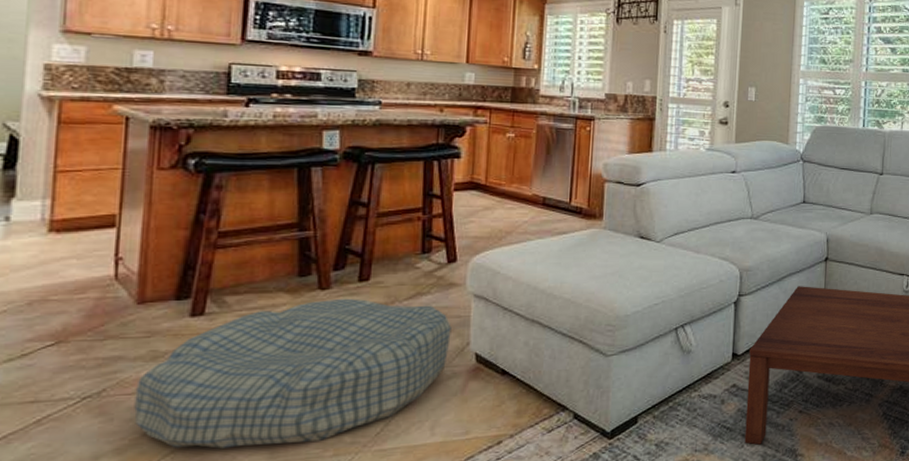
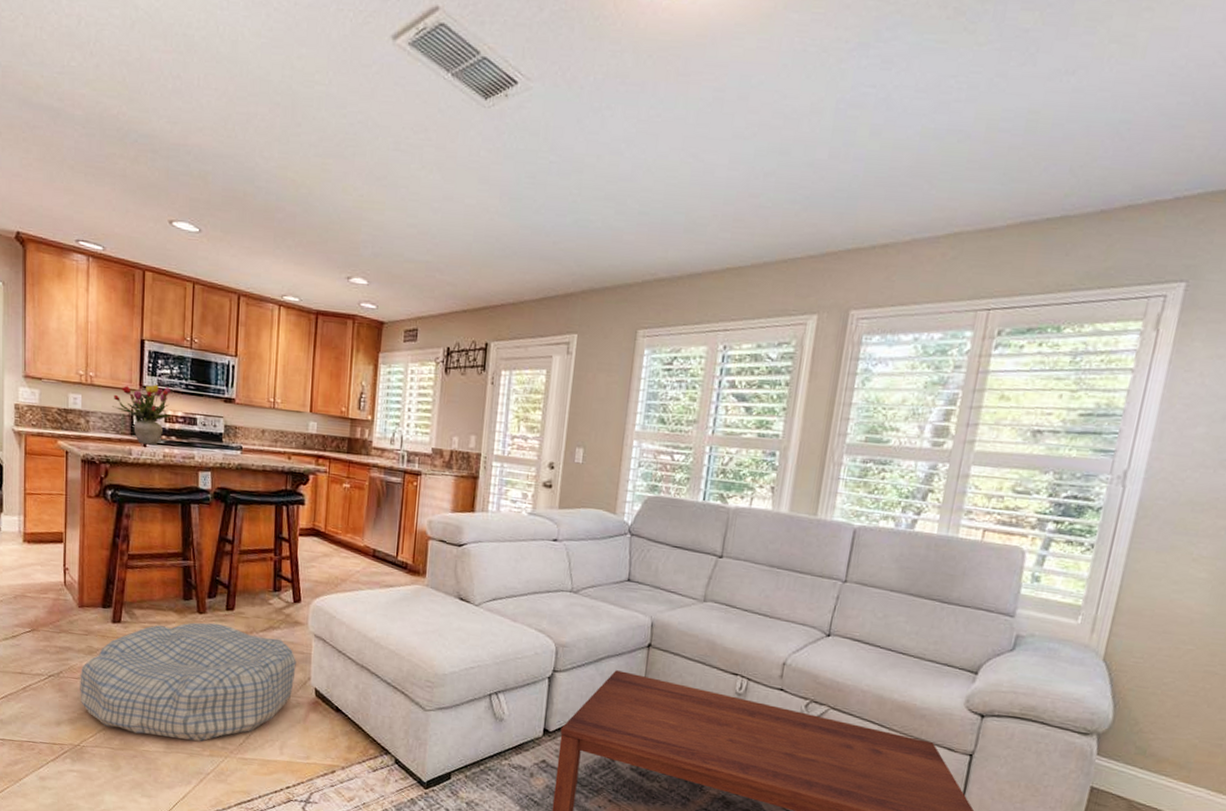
flower arrangement: none [199,38,287,105] -> present [111,384,172,446]

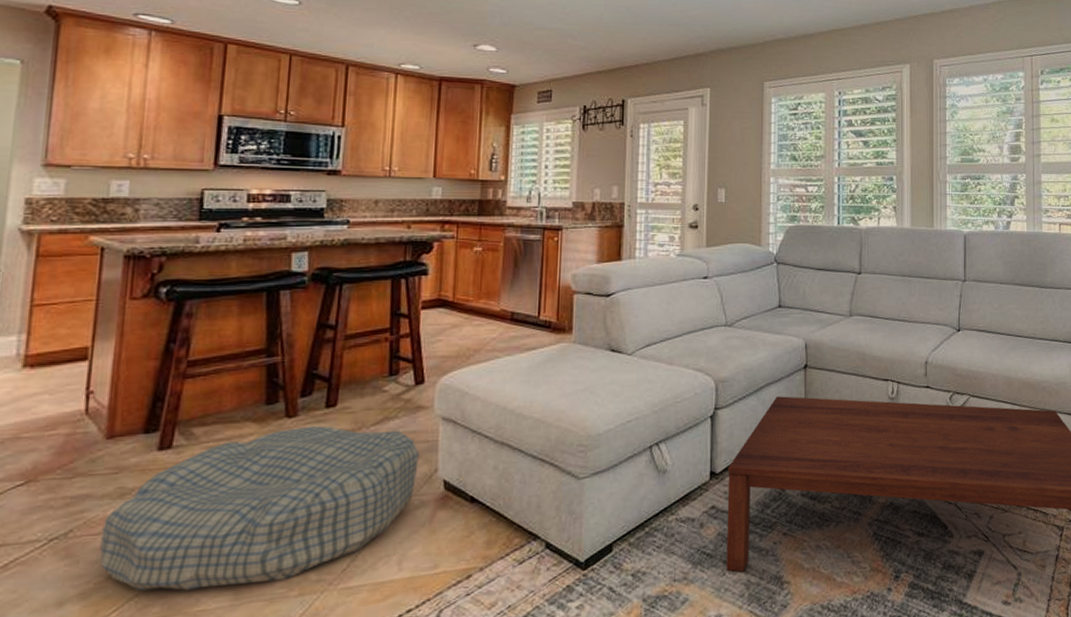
flower arrangement: present [111,384,172,446] -> none [173,162,258,229]

